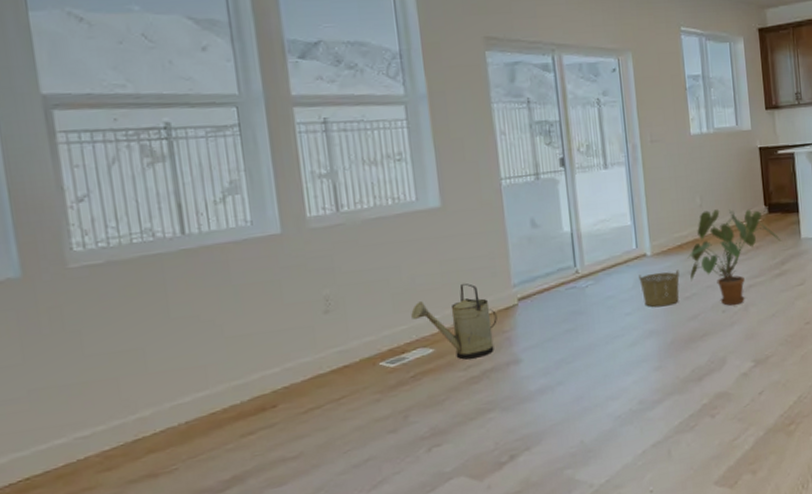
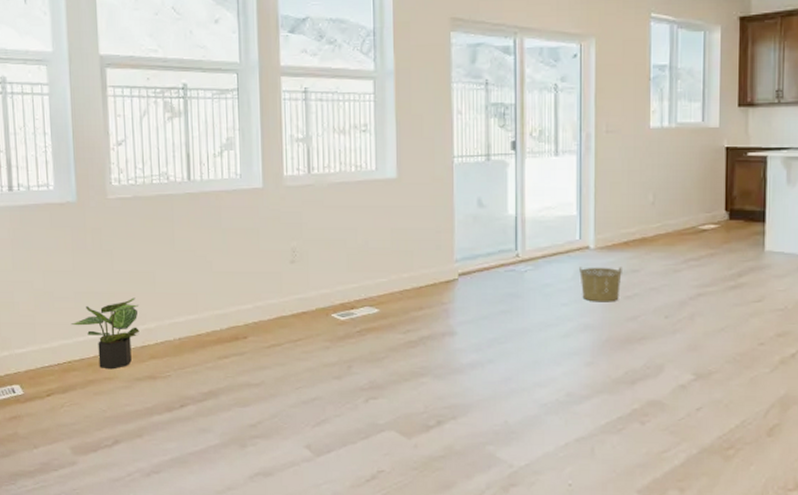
potted plant: none [25,383,129,478] -> present [70,297,139,370]
watering can: present [411,282,497,360] -> none [362,252,438,324]
house plant: present [687,209,782,306] -> none [633,209,741,312]

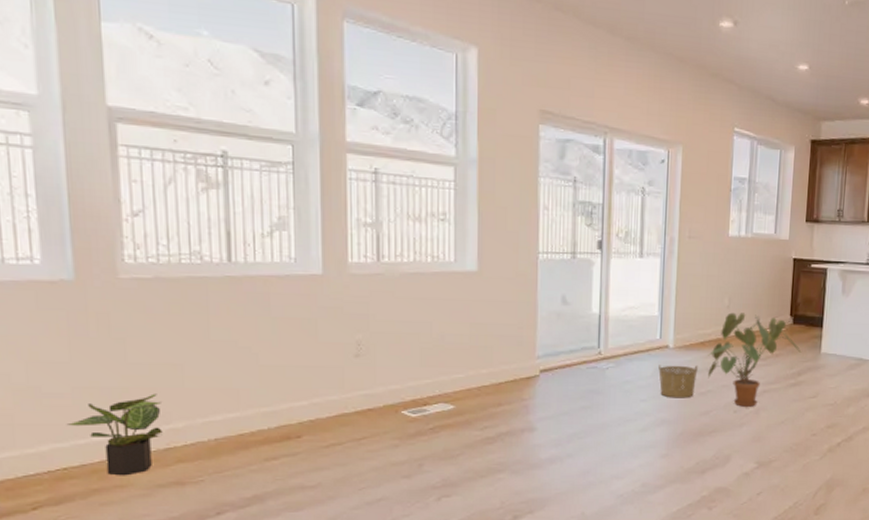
house plant: none [633,209,741,312] -> present [708,312,802,407]

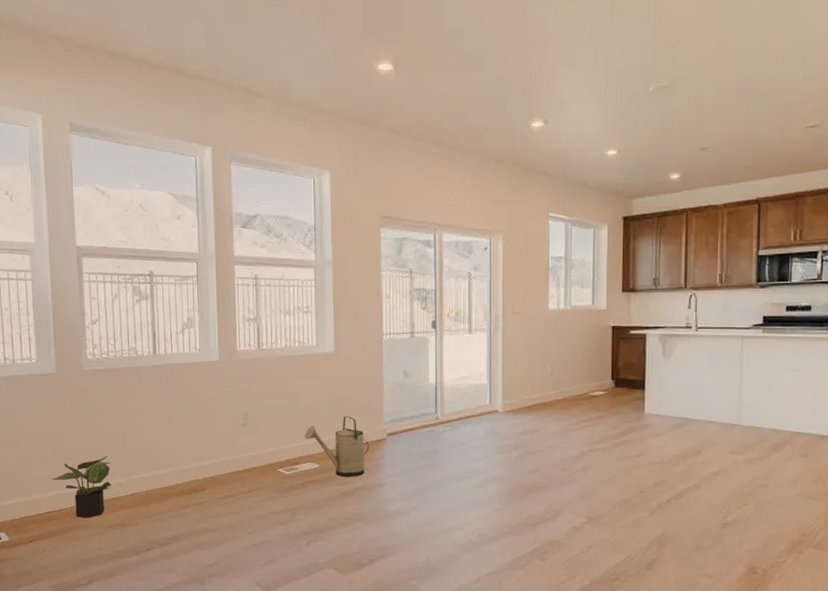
watering can: none [437,347,518,420] -> present [305,415,369,477]
basket: present [658,365,698,398] -> none [490,427,525,458]
house plant: present [708,312,802,407] -> none [534,378,625,465]

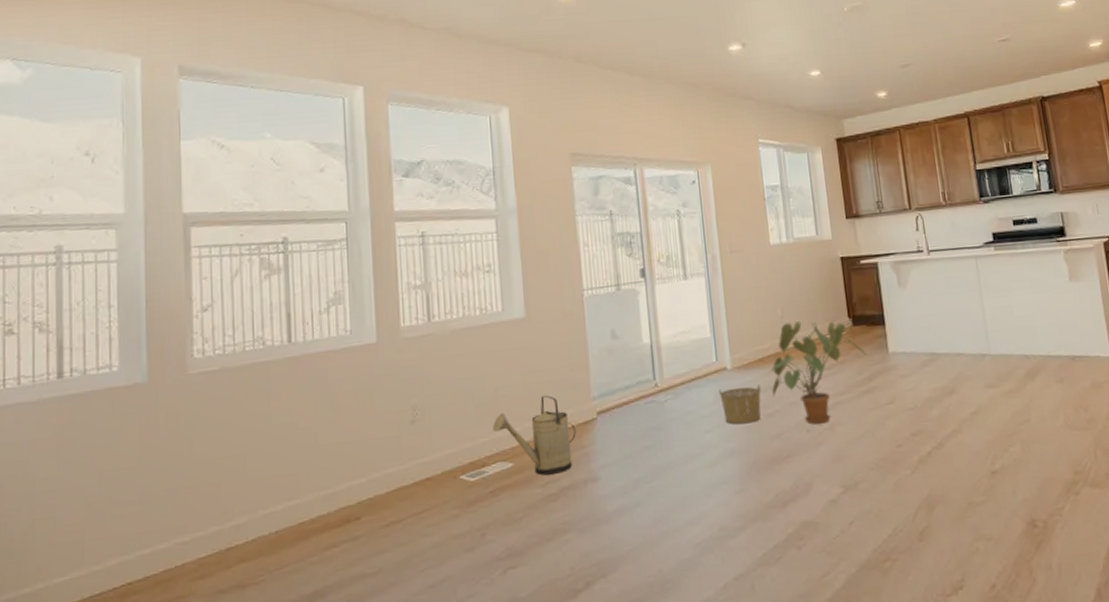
potted plant: present [50,456,111,518] -> none [133,489,225,585]
basket: none [490,427,525,458] -> present [719,384,761,425]
house plant: none [534,378,625,465] -> present [769,321,868,424]

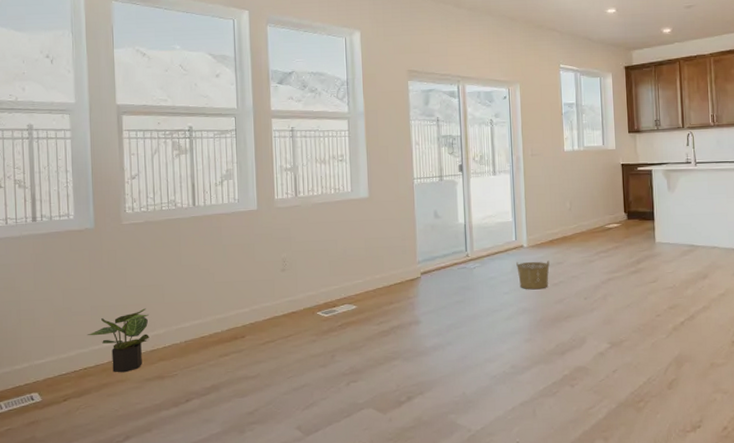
potted plant: none [133,489,225,585] -> present [87,308,149,373]
watering can: present [493,394,576,476] -> none [342,257,404,317]
house plant: present [769,321,868,424] -> none [557,213,638,294]

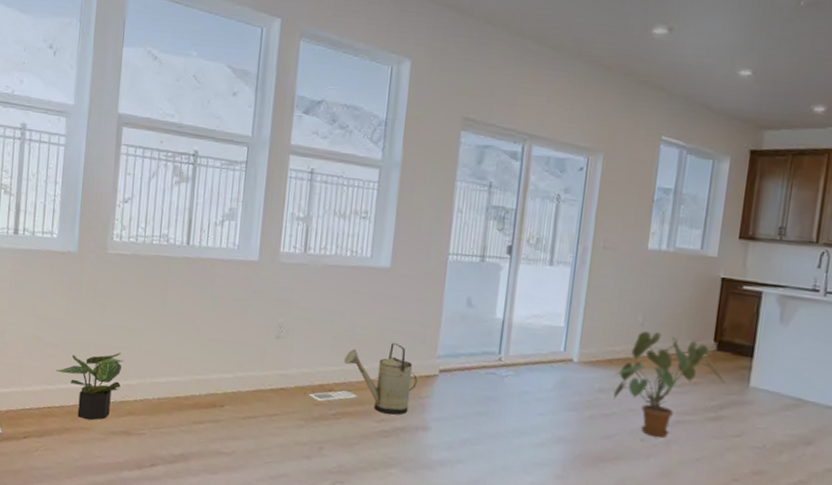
watering can: none [342,257,404,317] -> present [344,342,417,415]
basket: present [516,260,550,290] -> none [559,378,603,418]
house plant: none [557,213,638,294] -> present [613,331,726,438]

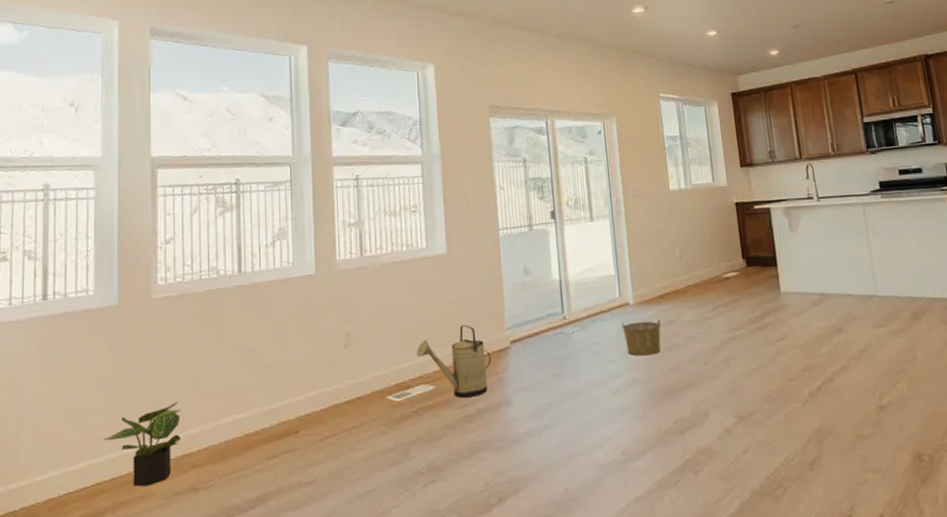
basket: none [559,378,603,418] -> present [622,319,661,356]
house plant: present [613,331,726,438] -> none [668,261,761,358]

